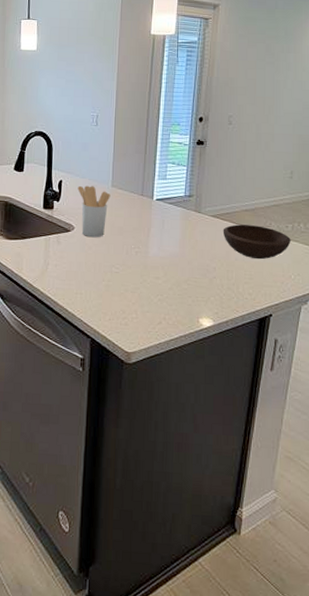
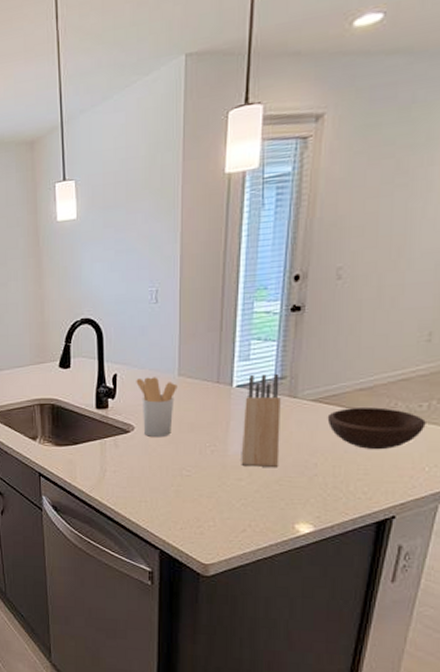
knife block: none [158,191,189,270] -> present [241,374,281,468]

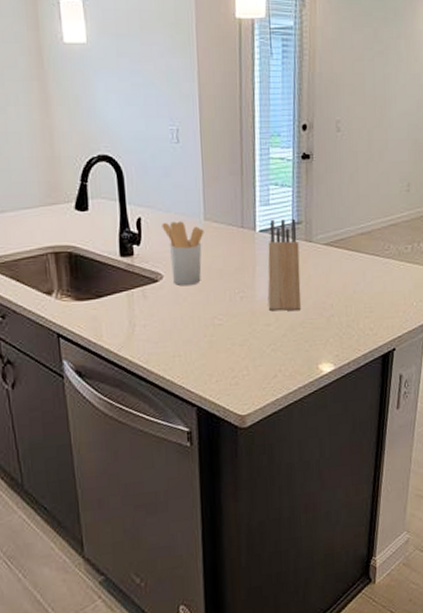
bowl: present [327,407,426,450] -> none [338,250,411,289]

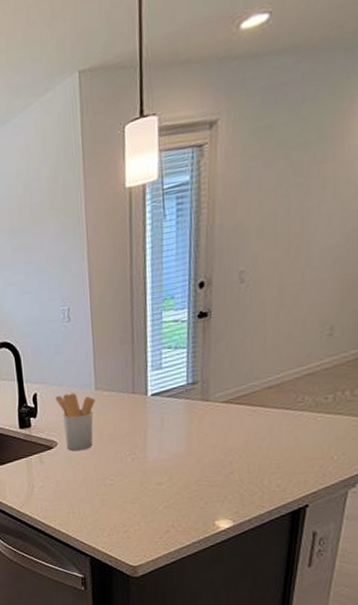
knife block: present [267,219,301,311] -> none [160,380,196,471]

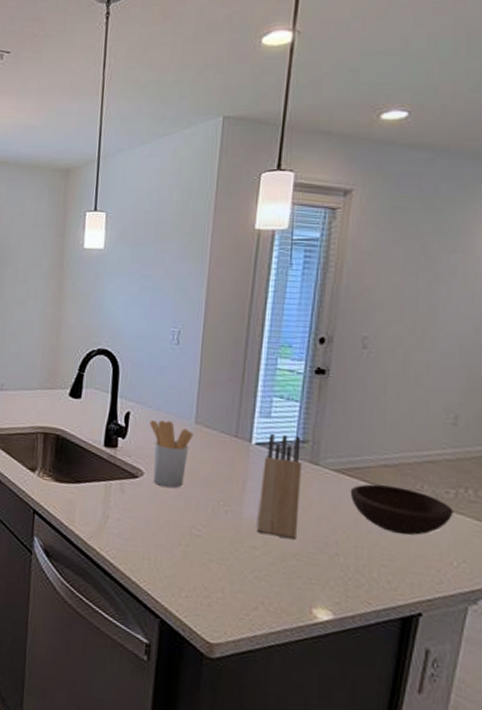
knife block: none [160,380,196,471] -> present [256,433,302,540]
bowl: none [239,403,332,444] -> present [350,484,453,535]

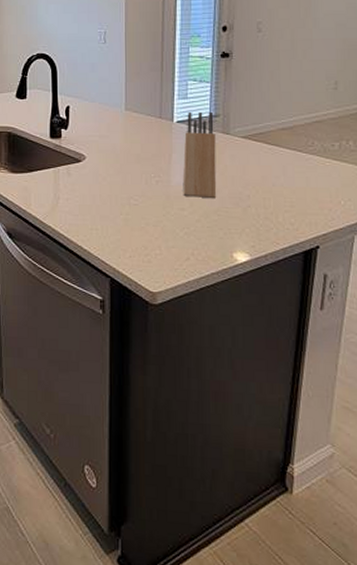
utensil holder: present [149,420,194,489] -> none [87,110,125,168]
bowl: present [350,484,453,535] -> none [256,145,339,184]

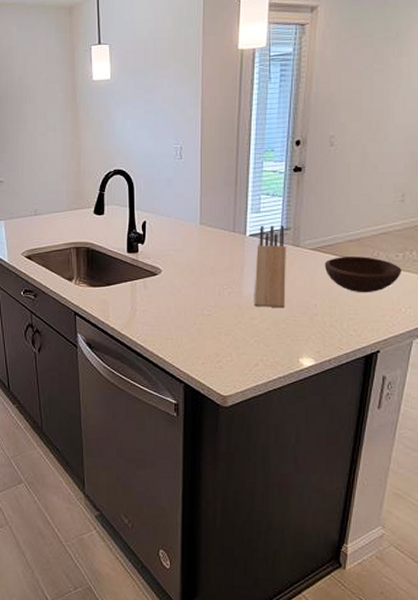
bowl: none [256,145,339,184] -> present [324,256,402,293]

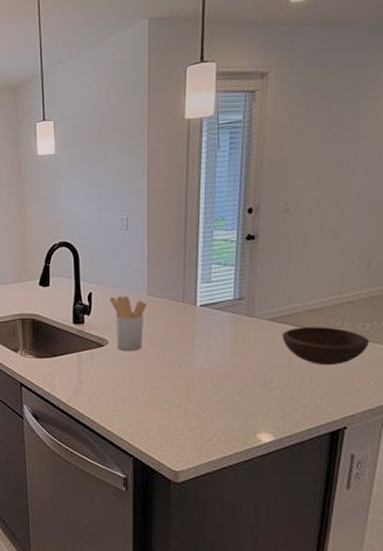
utensil holder: none [163,225,199,280] -> present [109,296,147,352]
knife block: present [254,225,286,308] -> none [206,295,241,381]

